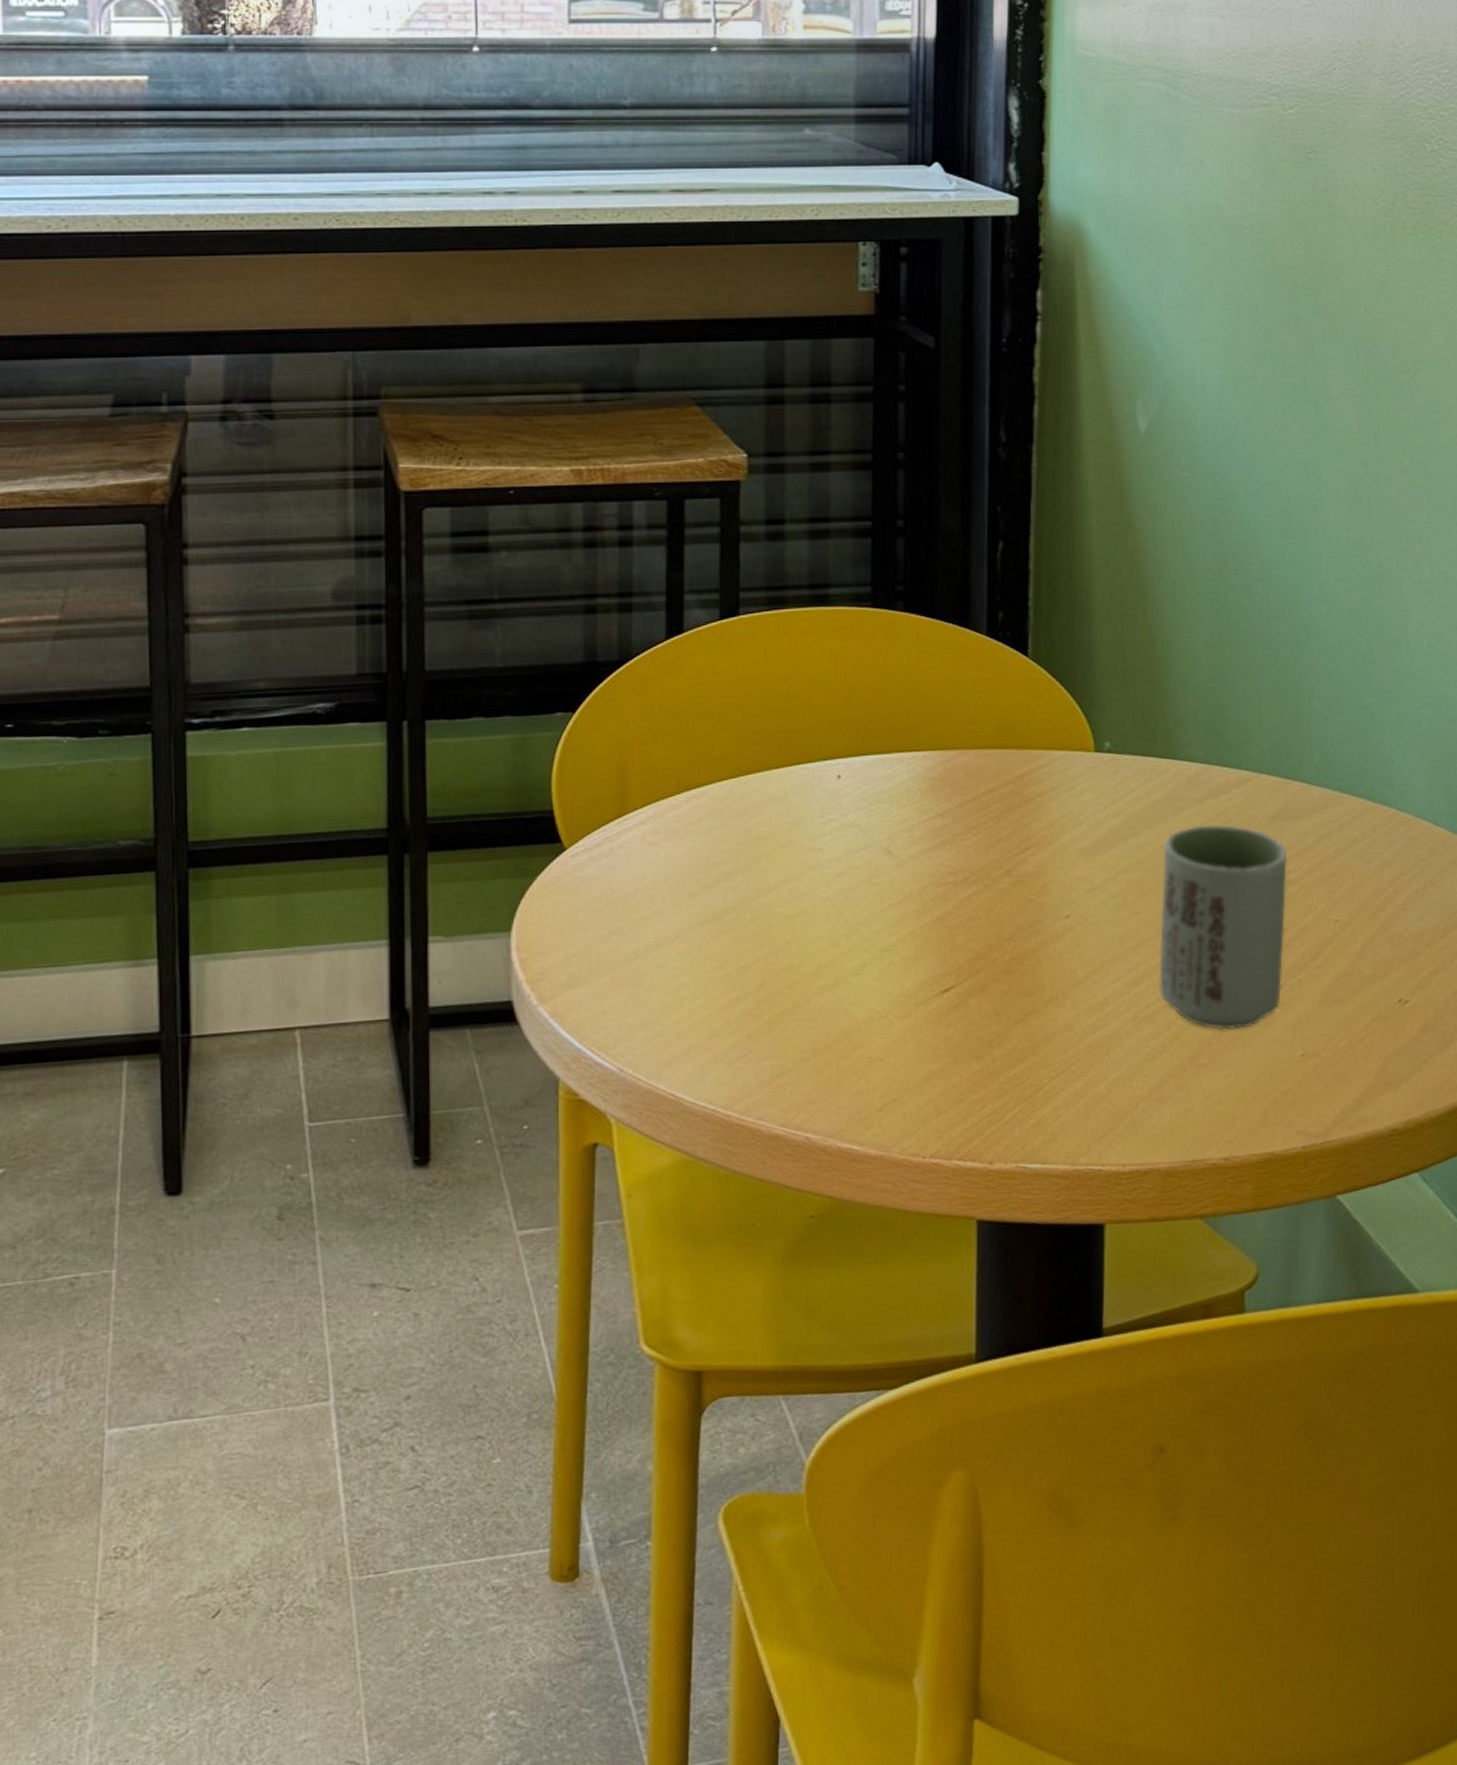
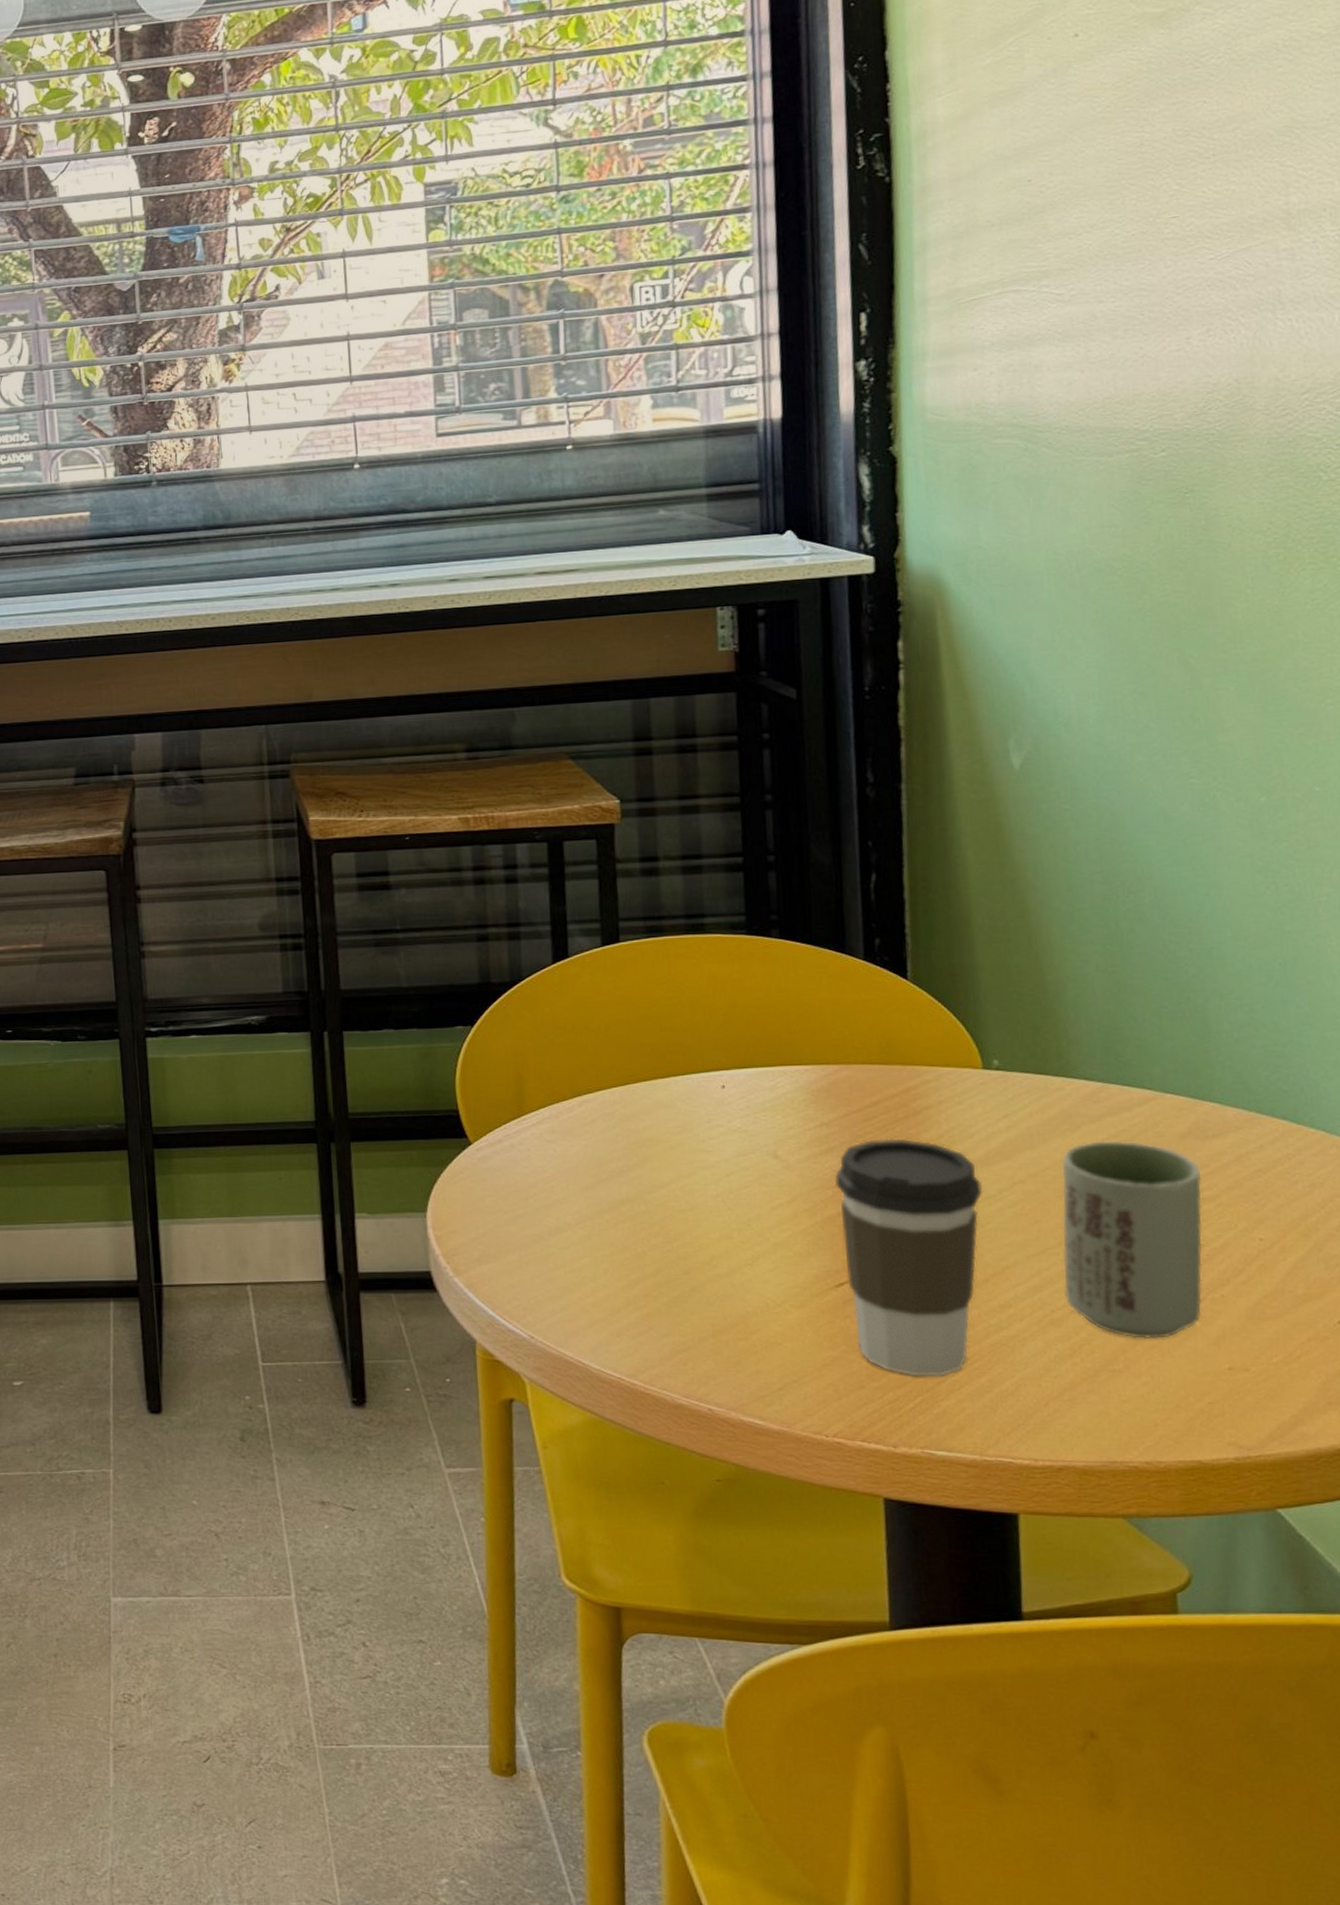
coffee cup: none [945,829,1089,1086] -> present [834,1138,983,1377]

